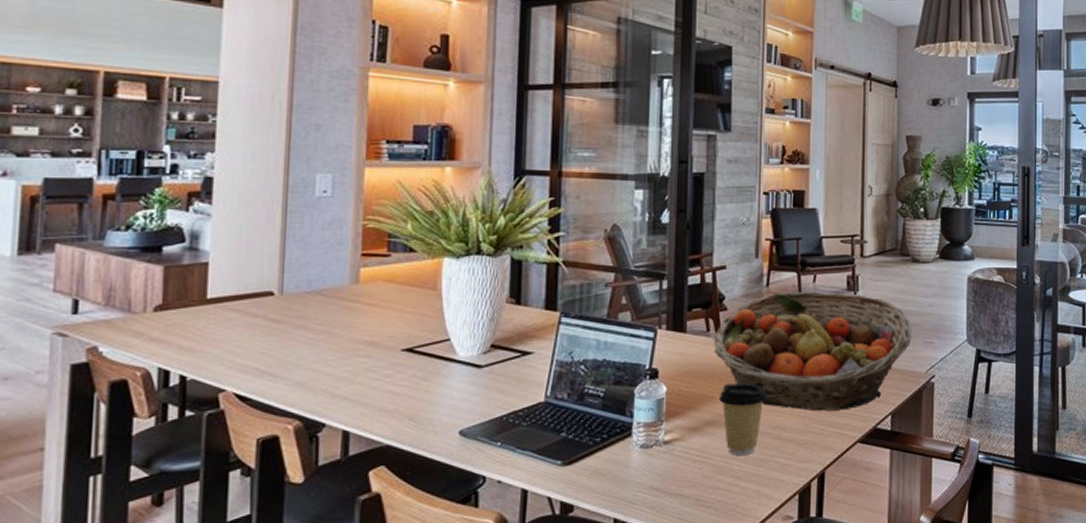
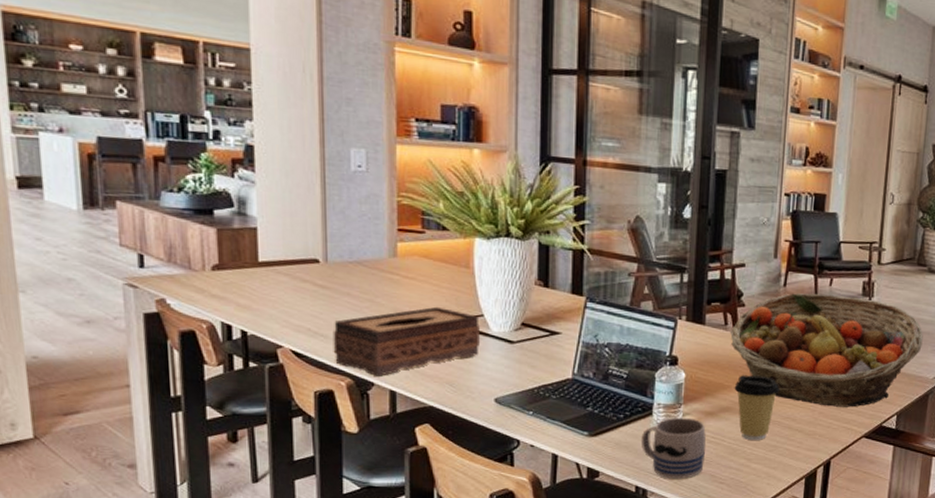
tissue box: none [282,333,445,416] -> present [333,306,480,376]
mug: none [619,435,690,507] -> present [640,417,706,479]

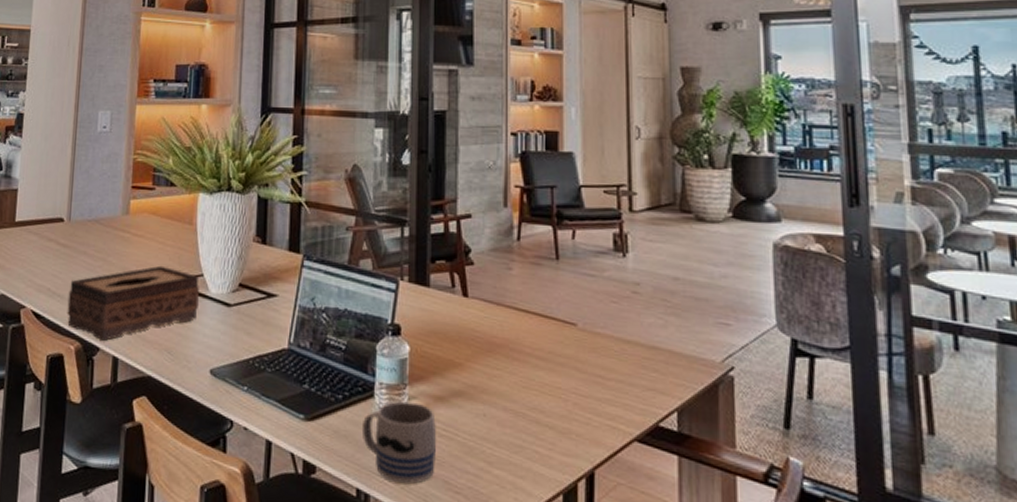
fruit basket: present [730,293,923,407] -> none [459,248,700,398]
coffee cup: present [734,375,780,441] -> none [466,350,522,438]

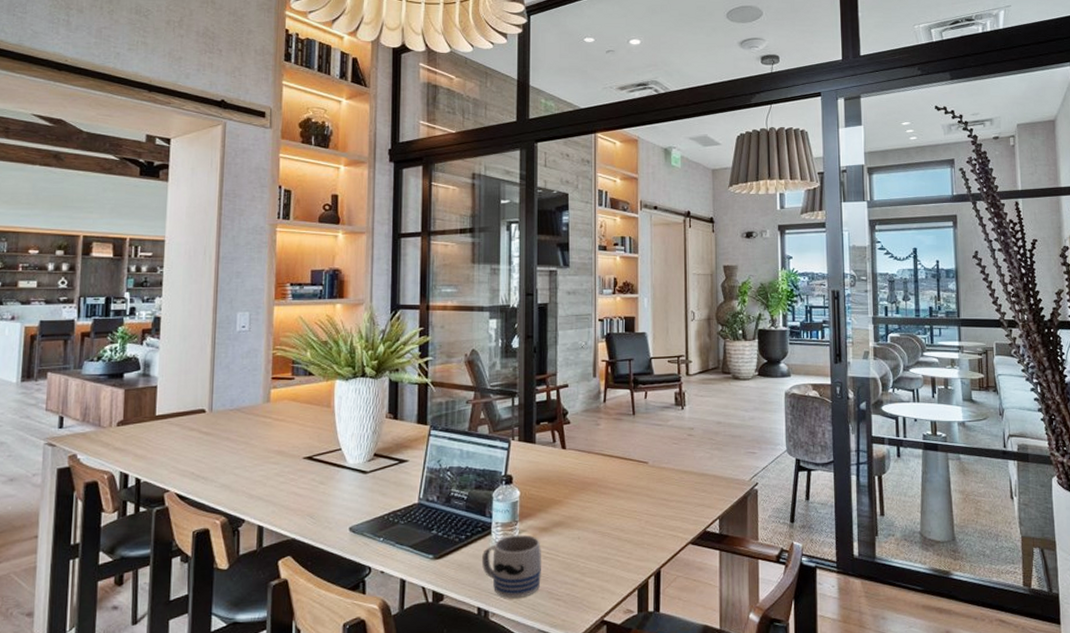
tissue box: present [67,265,199,341] -> none [211,444,338,513]

